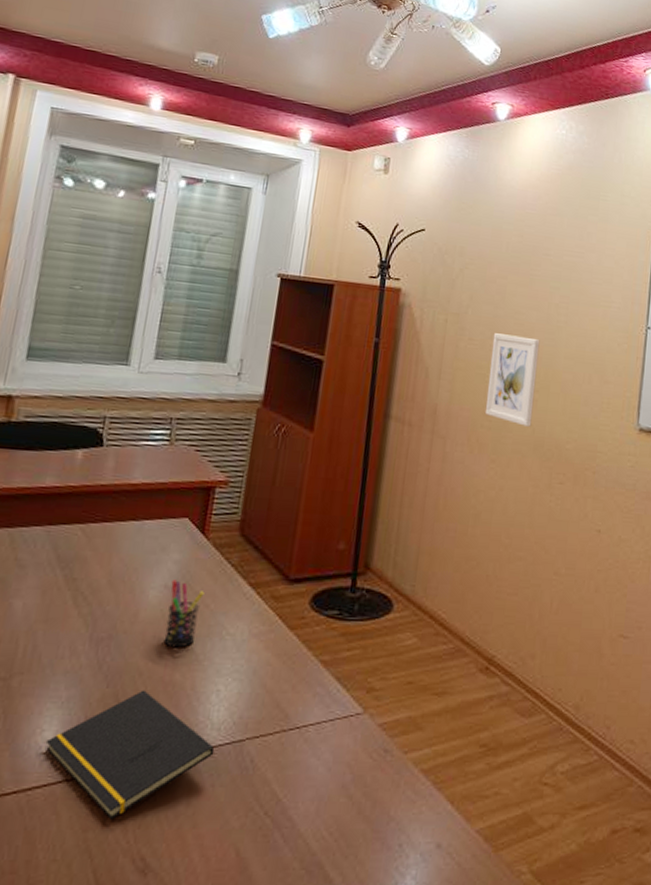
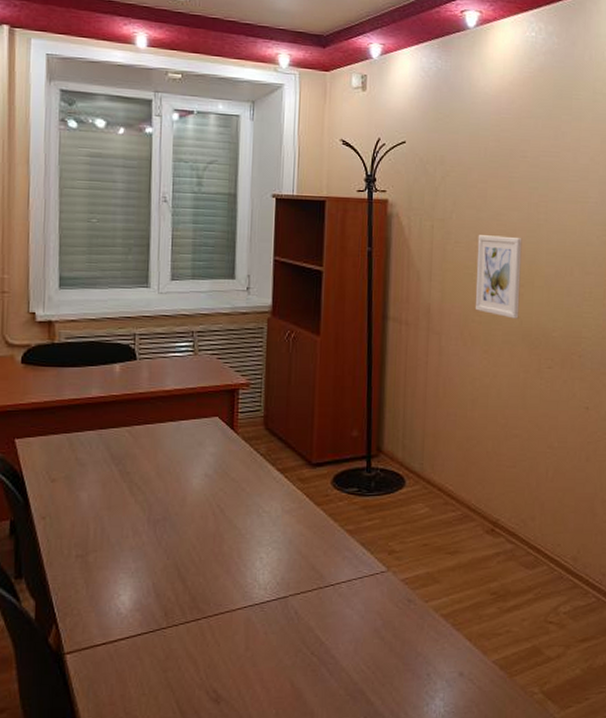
notepad: present [45,690,215,819] -> none [123,560,264,662]
pen holder: present [163,579,205,648] -> none [210,469,240,525]

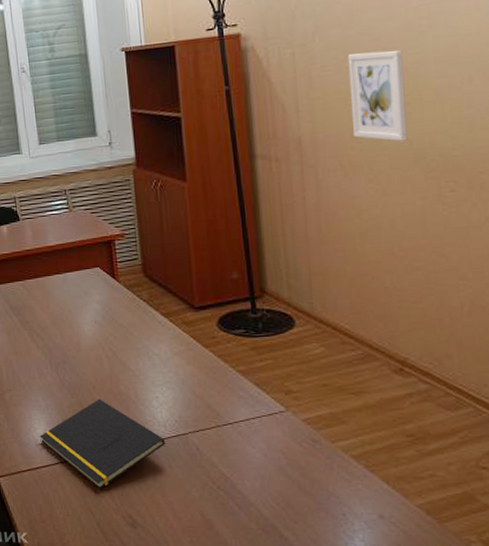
notepad: none [123,560,264,662] -> present [39,399,166,489]

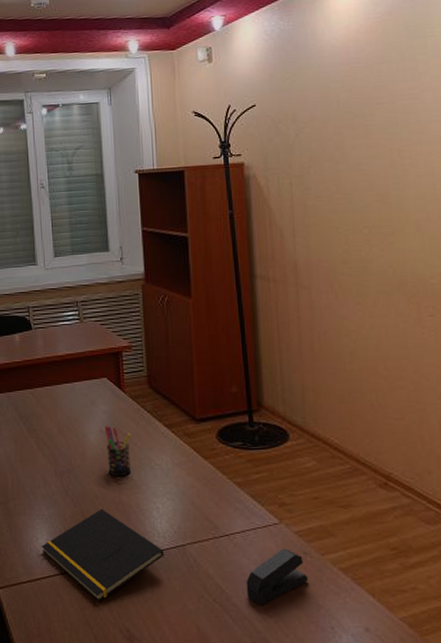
pen holder: none [99,316,128,367] -> present [104,425,131,477]
stapler: none [251,436,318,492] -> present [246,548,308,605]
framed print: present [347,50,408,141] -> none [339,185,392,268]

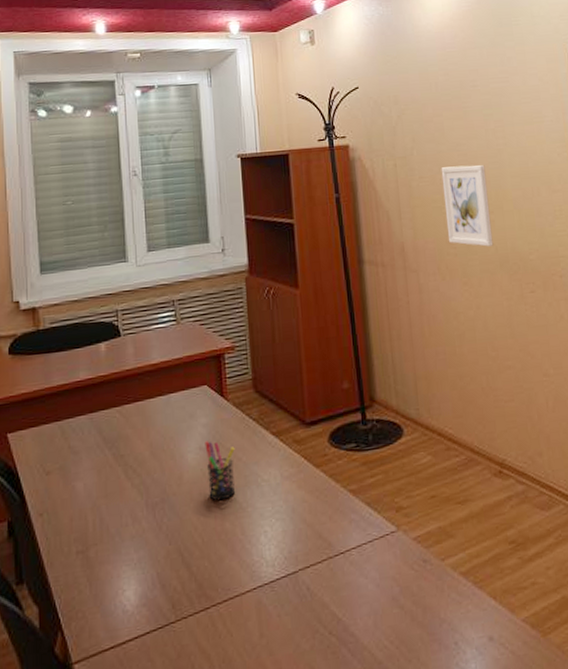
notepad: present [41,508,164,601] -> none [128,541,274,659]
stapler: present [246,548,308,605] -> none [364,559,429,630]
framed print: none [339,185,392,268] -> present [441,165,493,247]

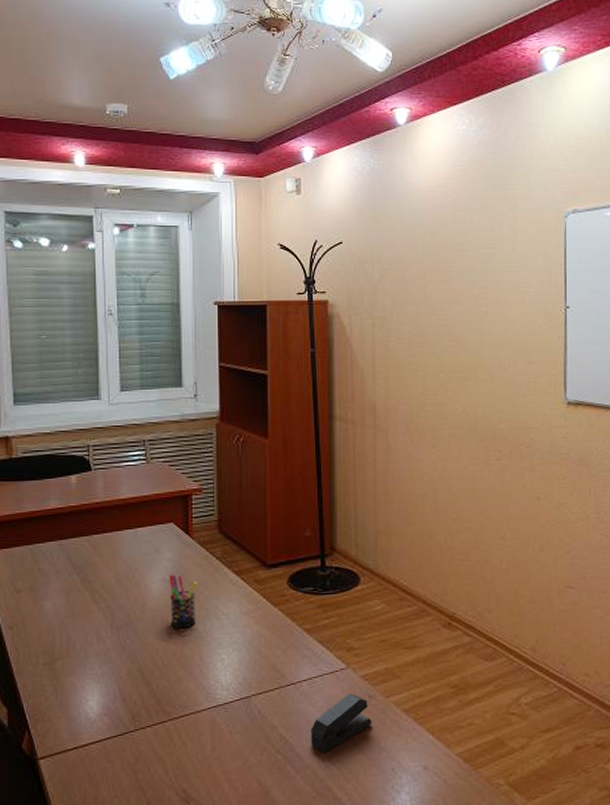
stapler: none [364,559,429,630] -> present [311,693,372,753]
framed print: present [441,165,493,247] -> none [419,330,465,412]

